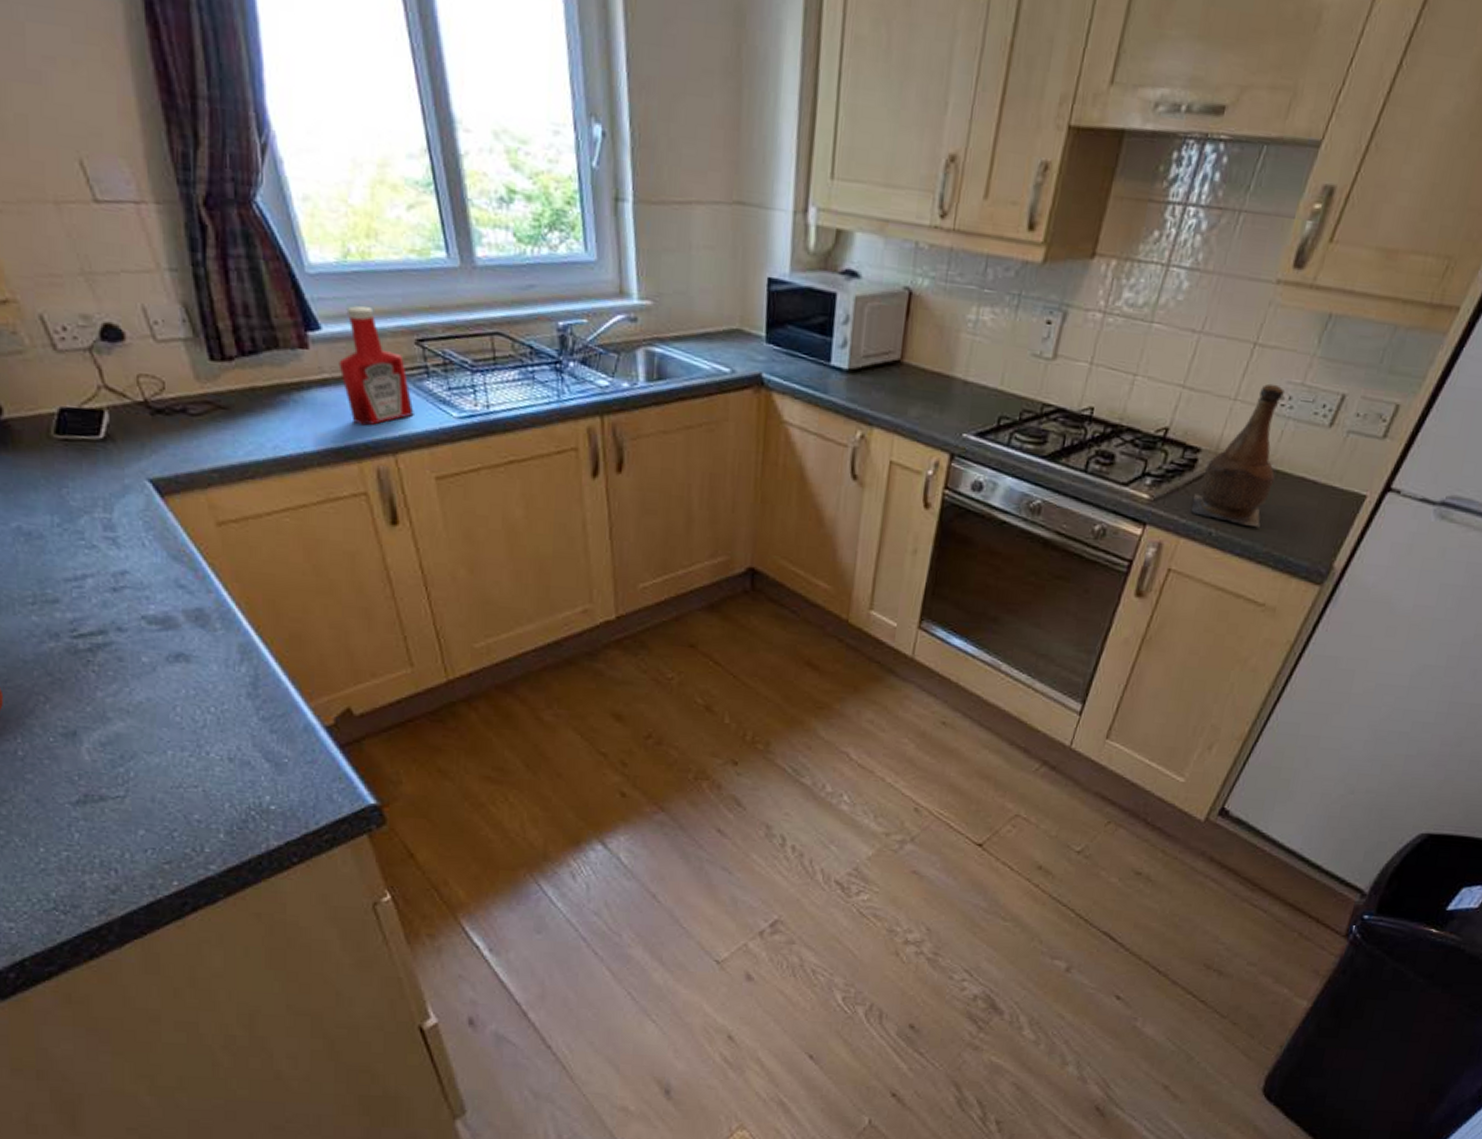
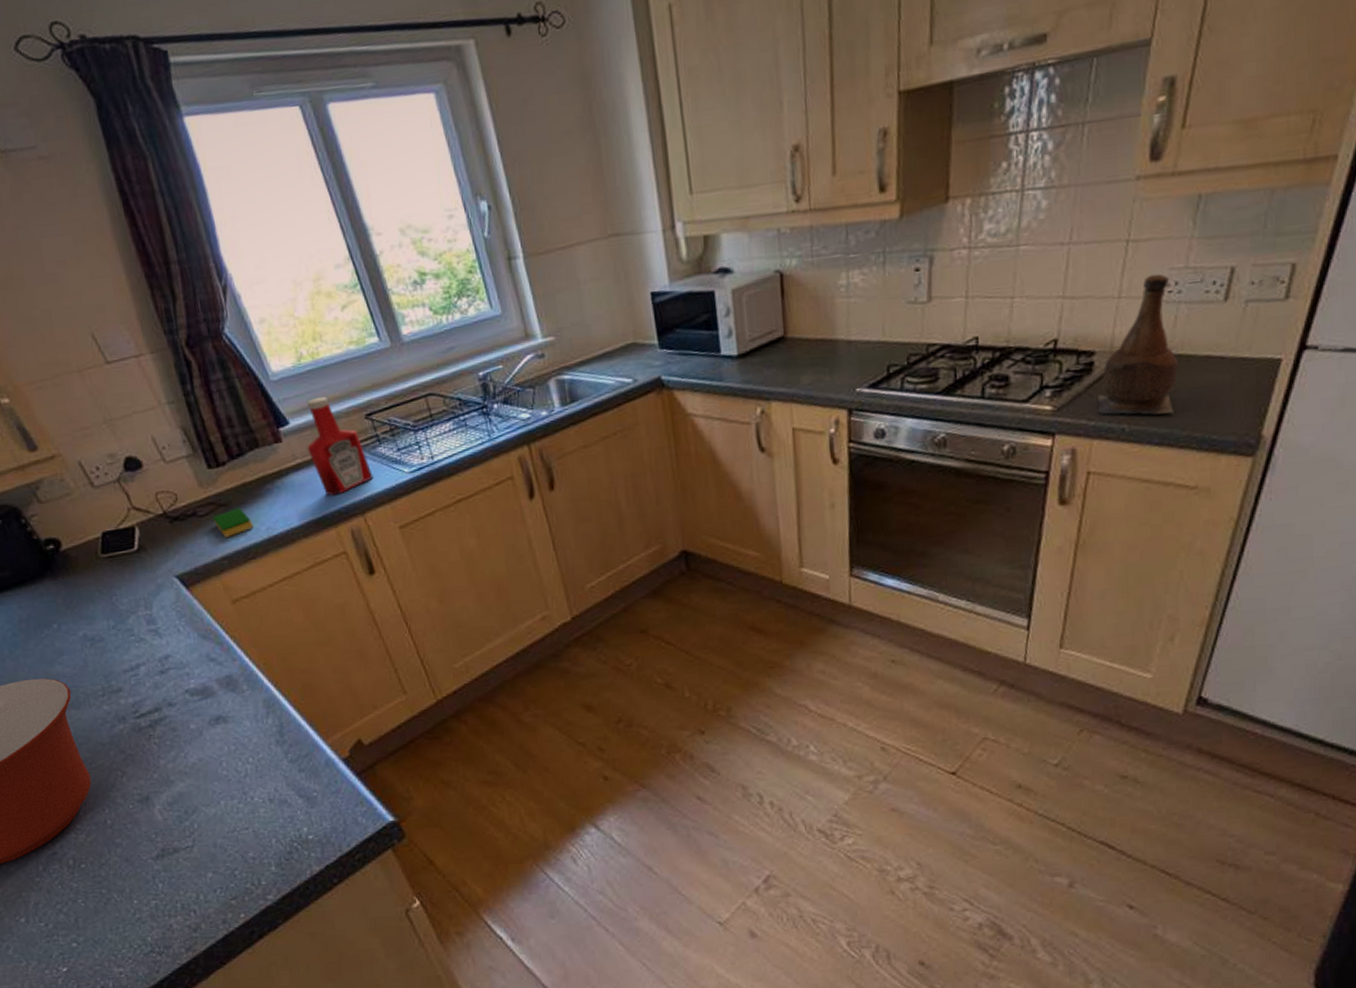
dish sponge: none [207,414,257,447] -> present [213,508,254,538]

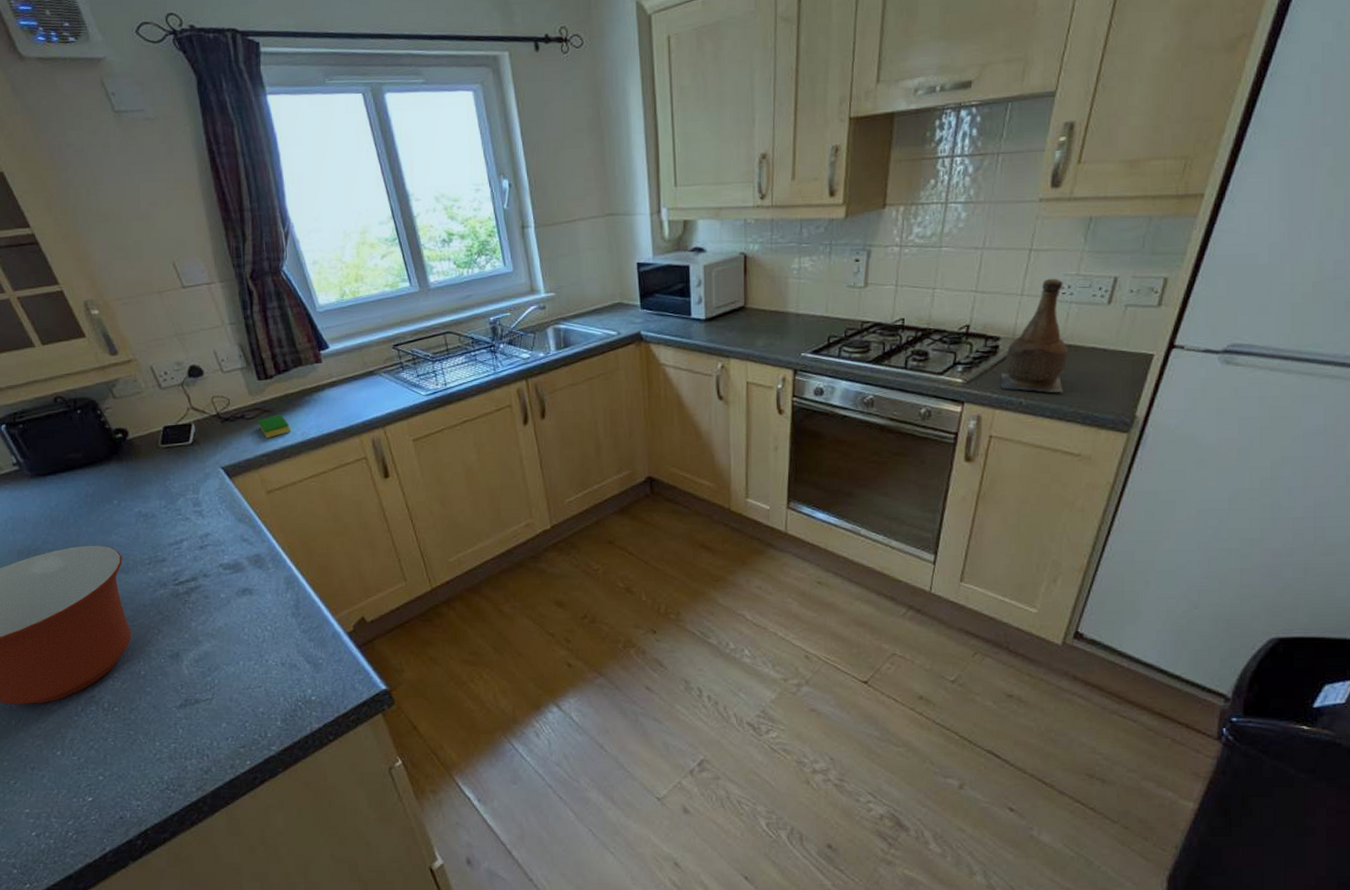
ketchup bottle: present [306,397,373,496] -> none [342,328,395,410]

